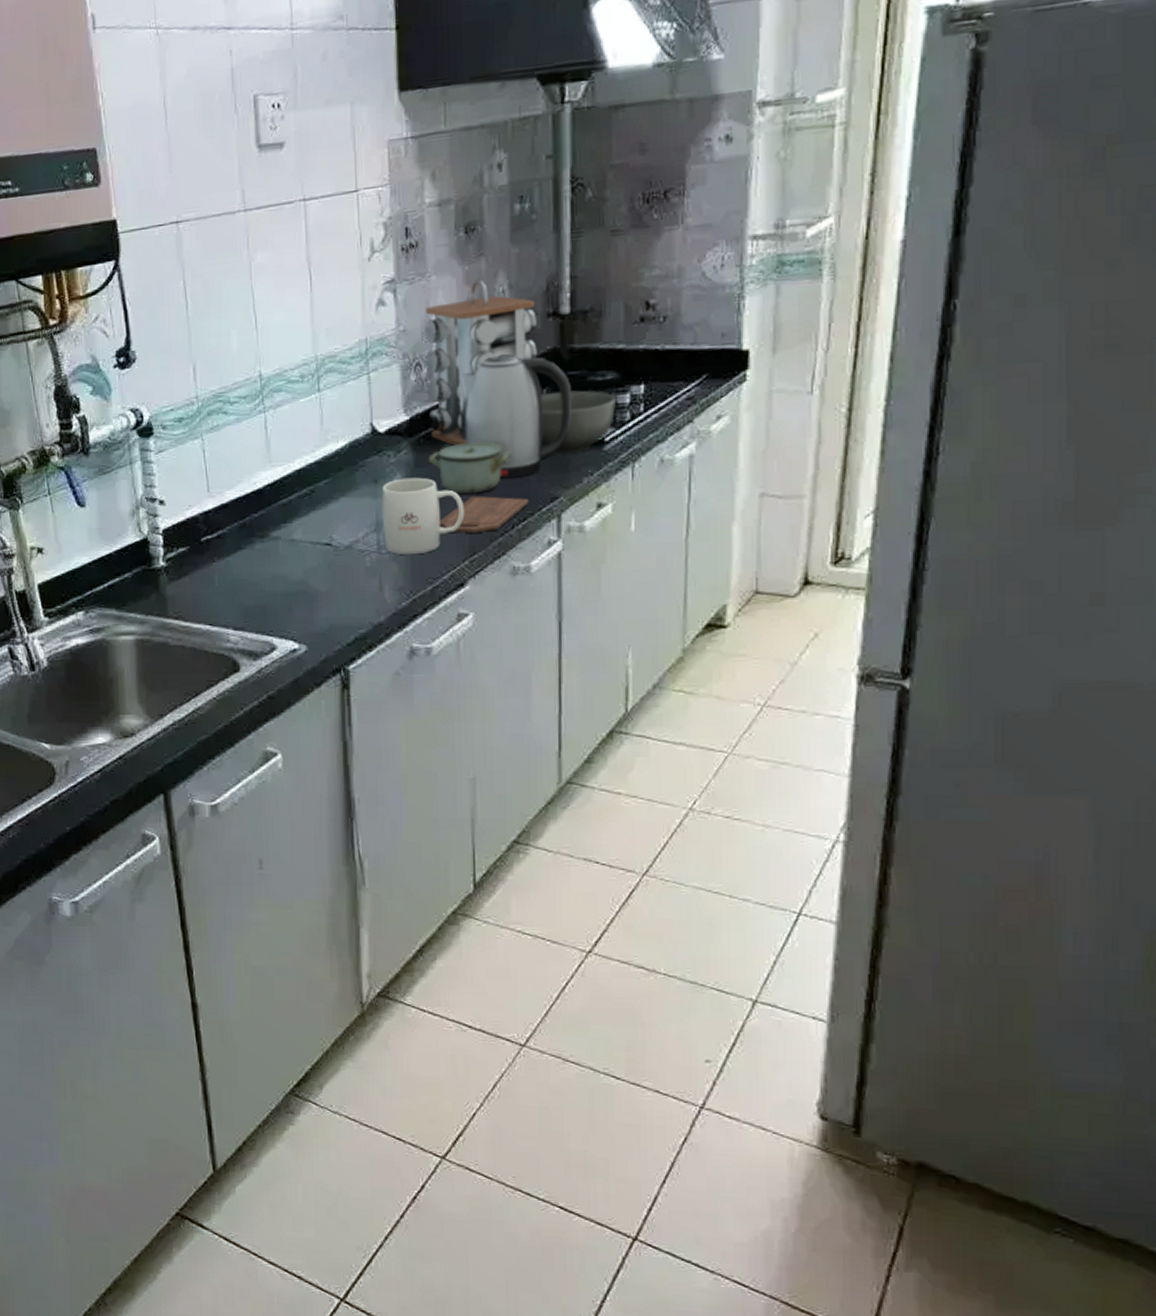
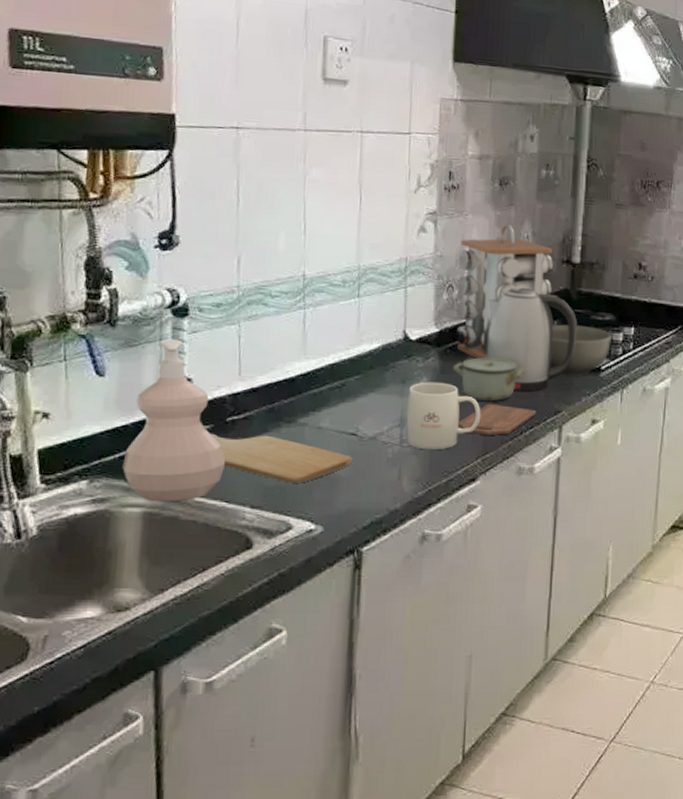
soap bottle: none [111,461,205,629] -> present [122,339,226,503]
chopping board: none [187,552,330,602] -> present [210,433,352,483]

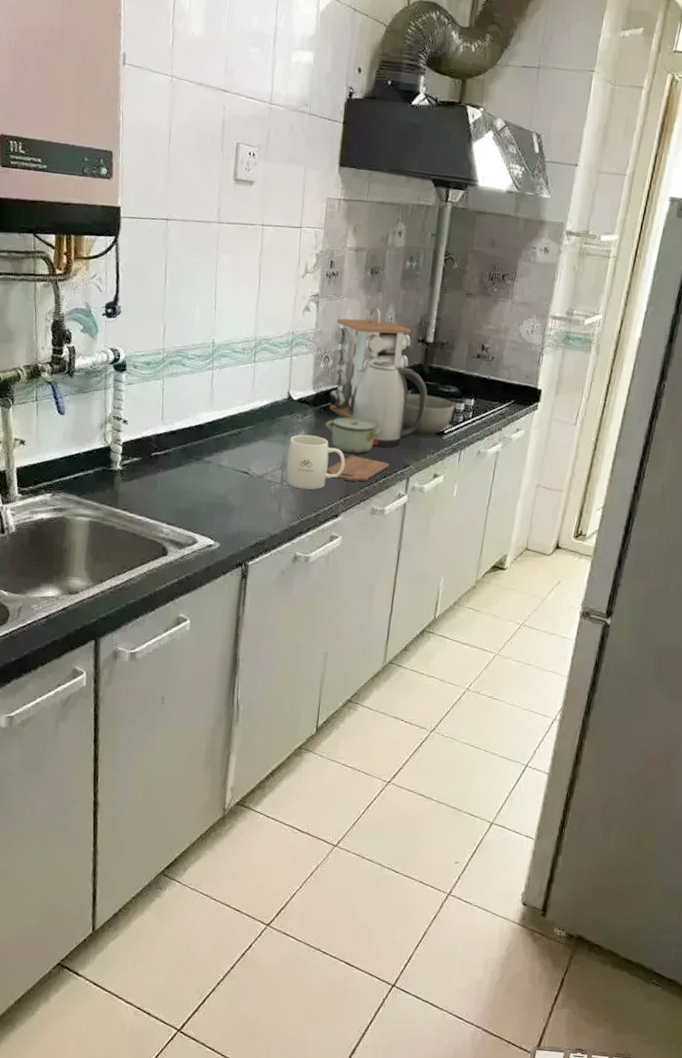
soap bottle: present [122,339,226,503] -> none [75,388,150,516]
chopping board: present [210,433,352,483] -> none [139,464,244,508]

